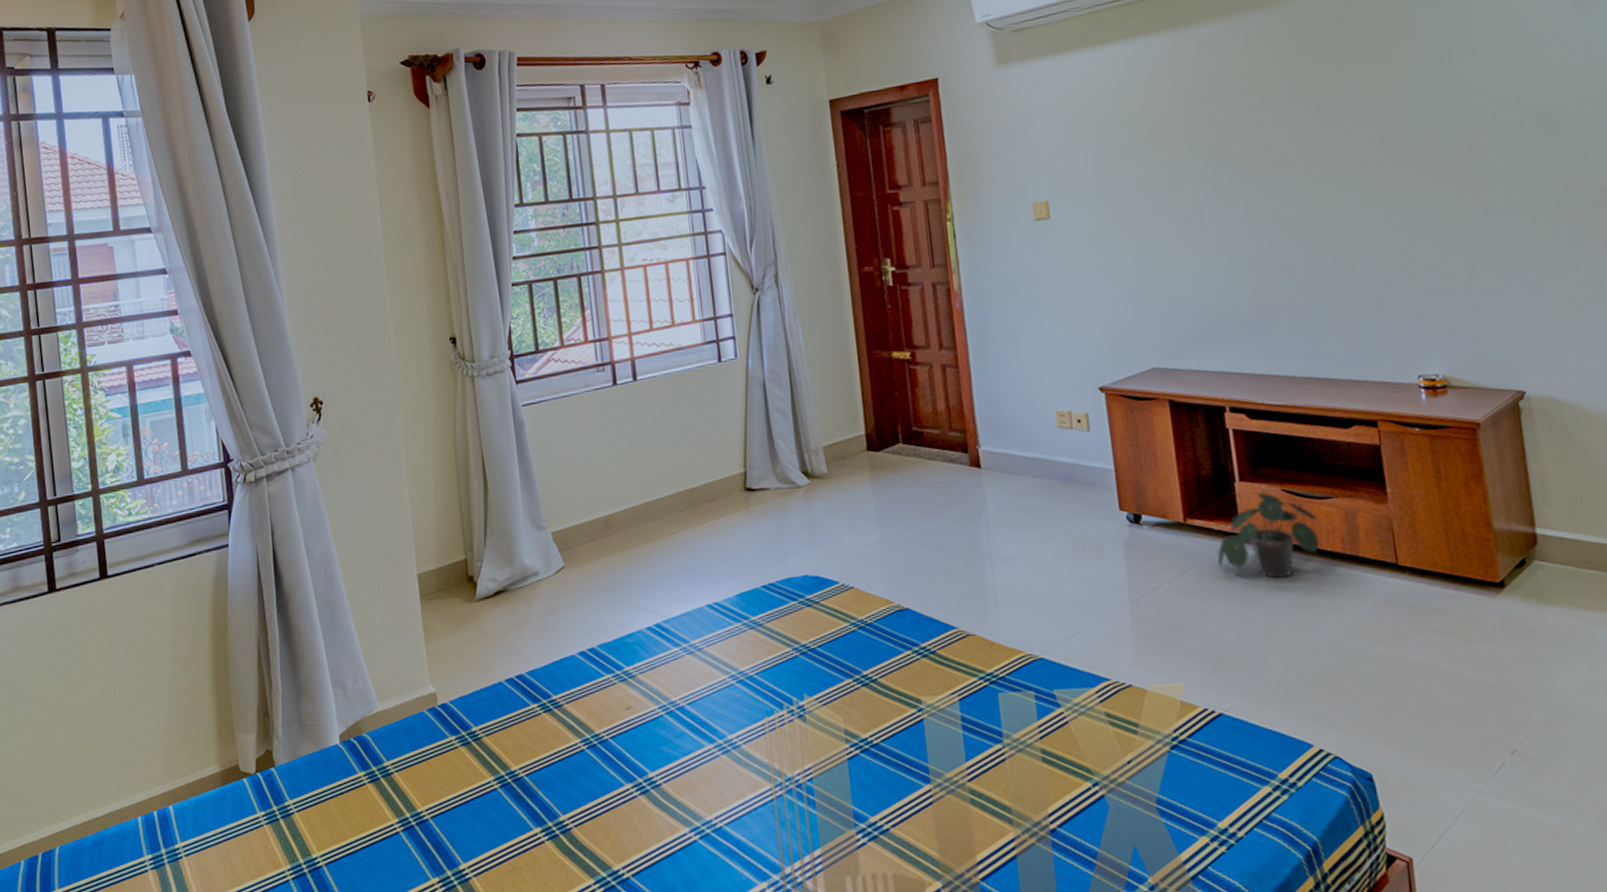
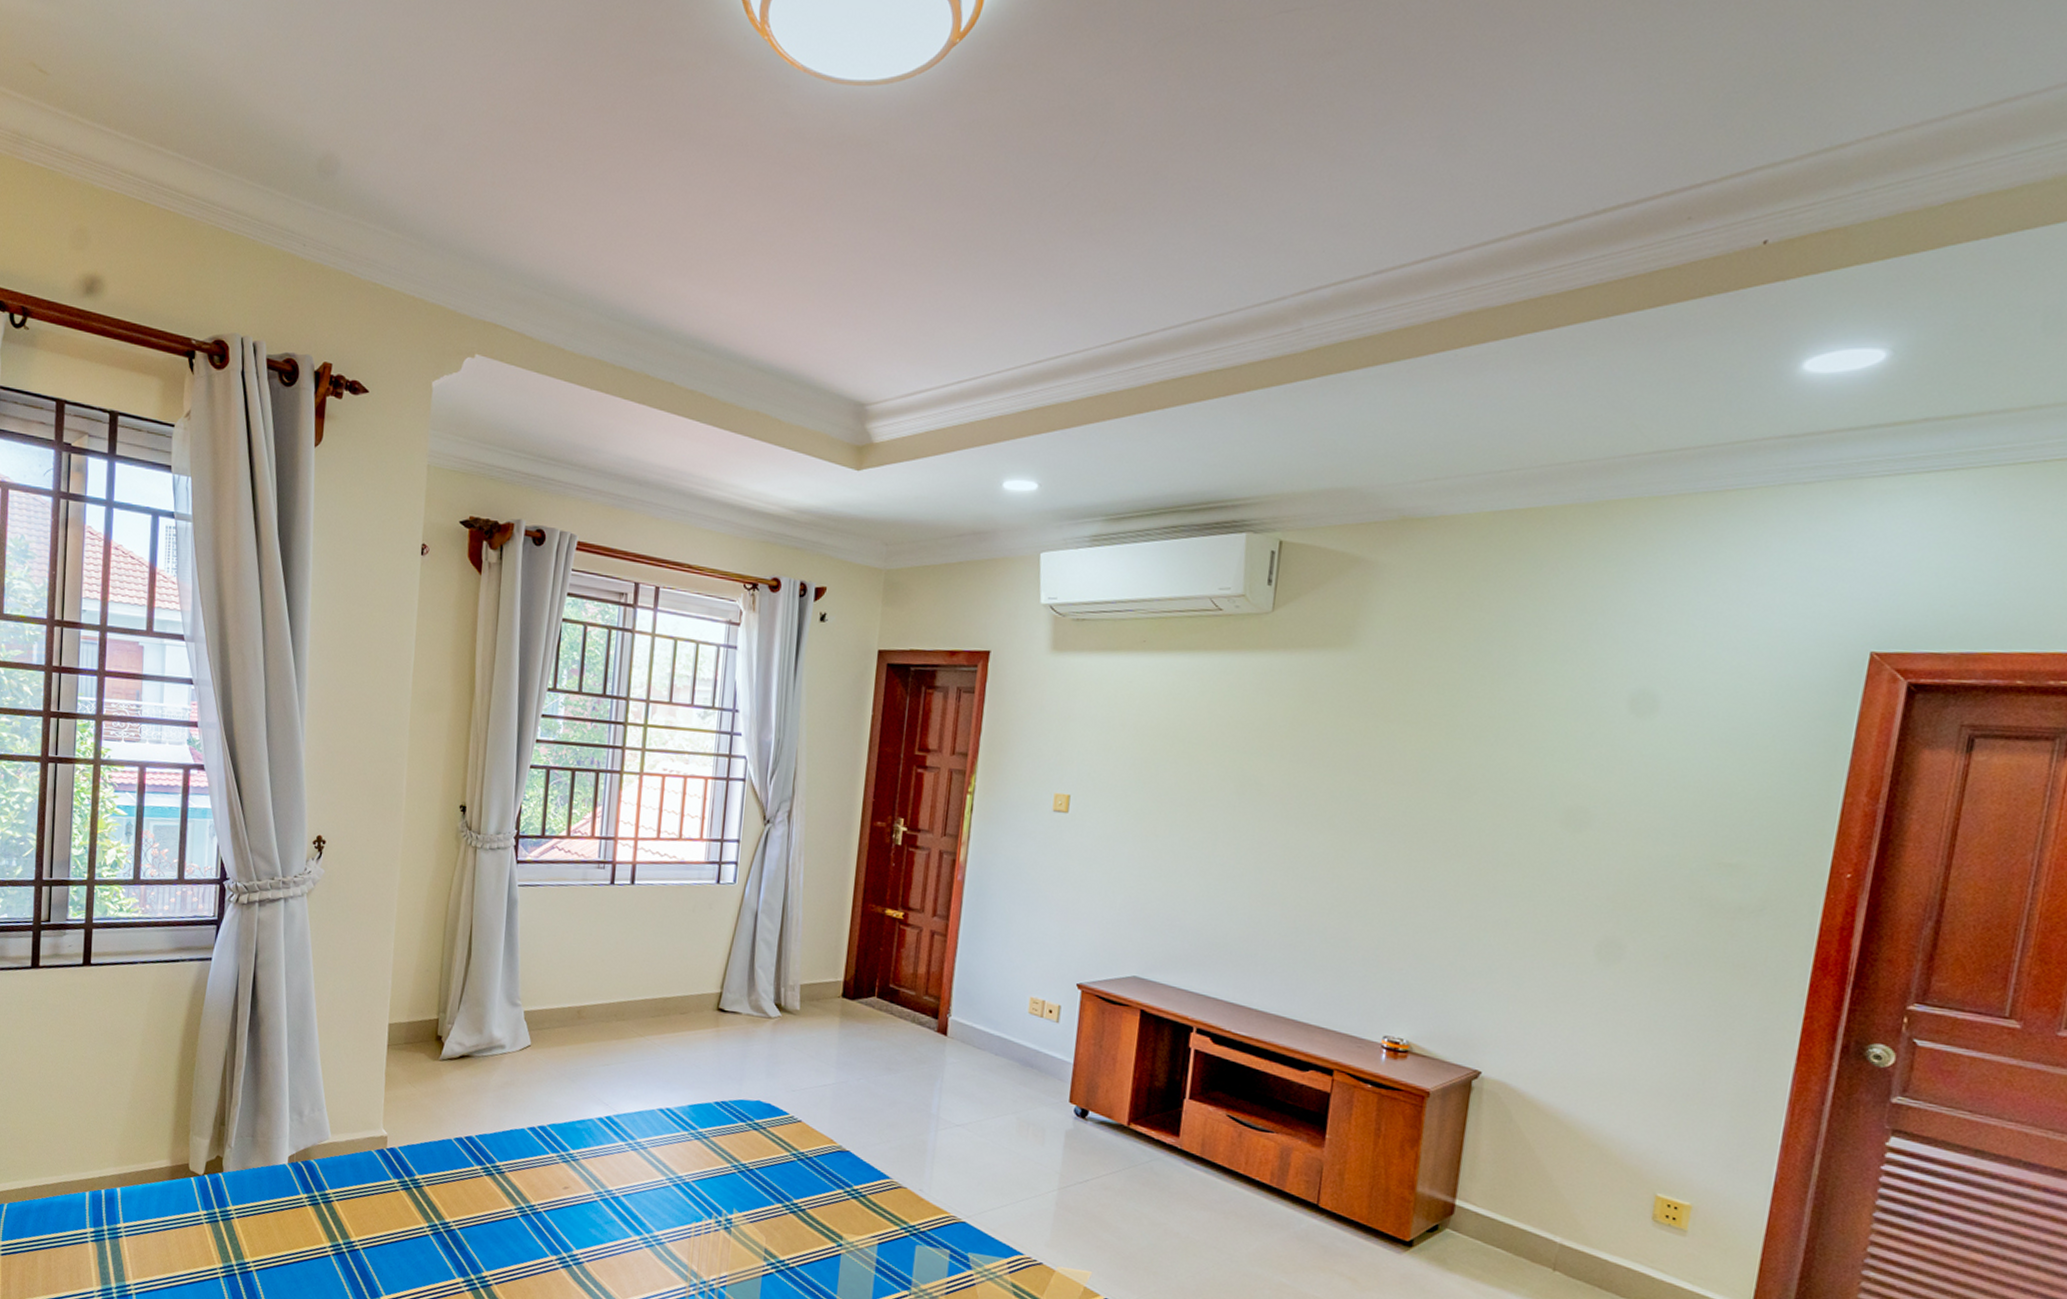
potted plant: present [1217,492,1320,578] -> none [1150,1113,1255,1197]

